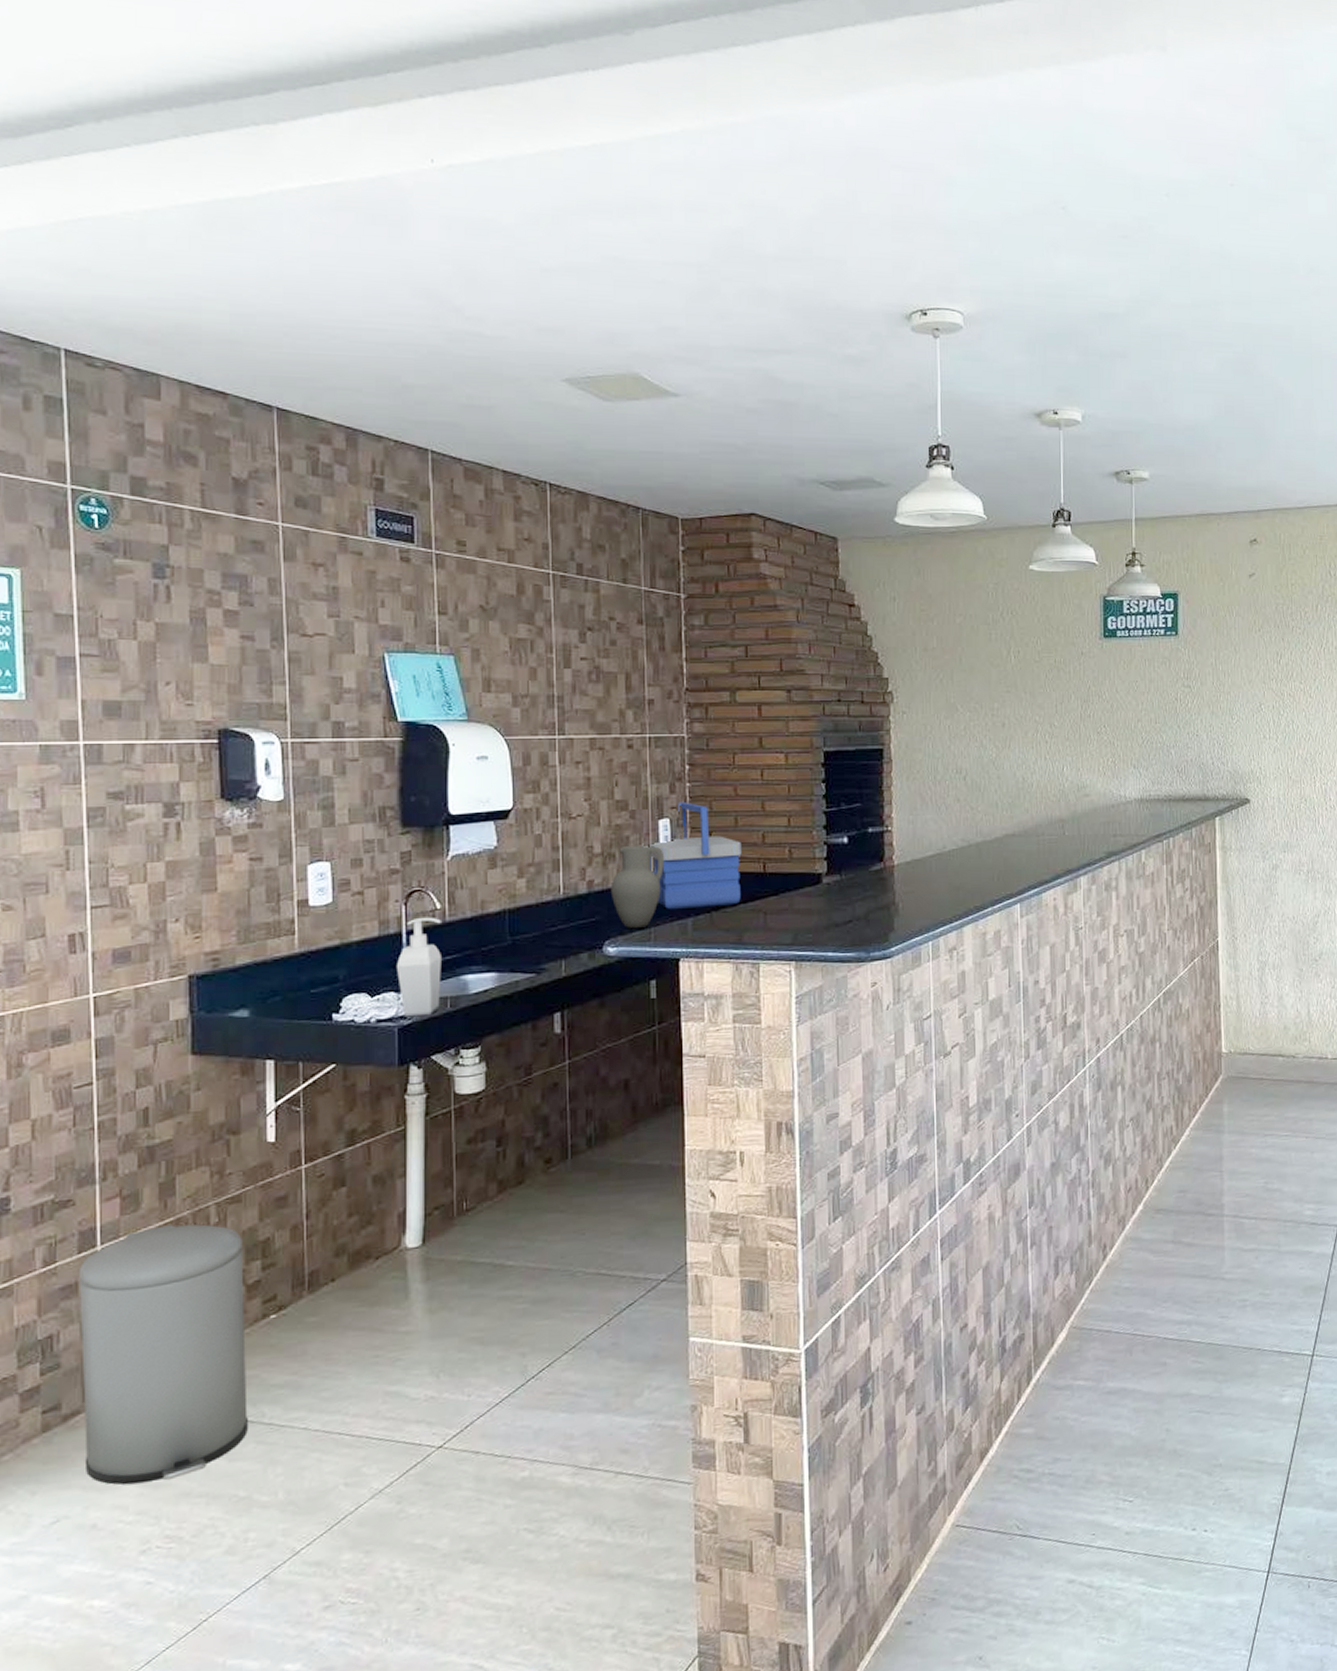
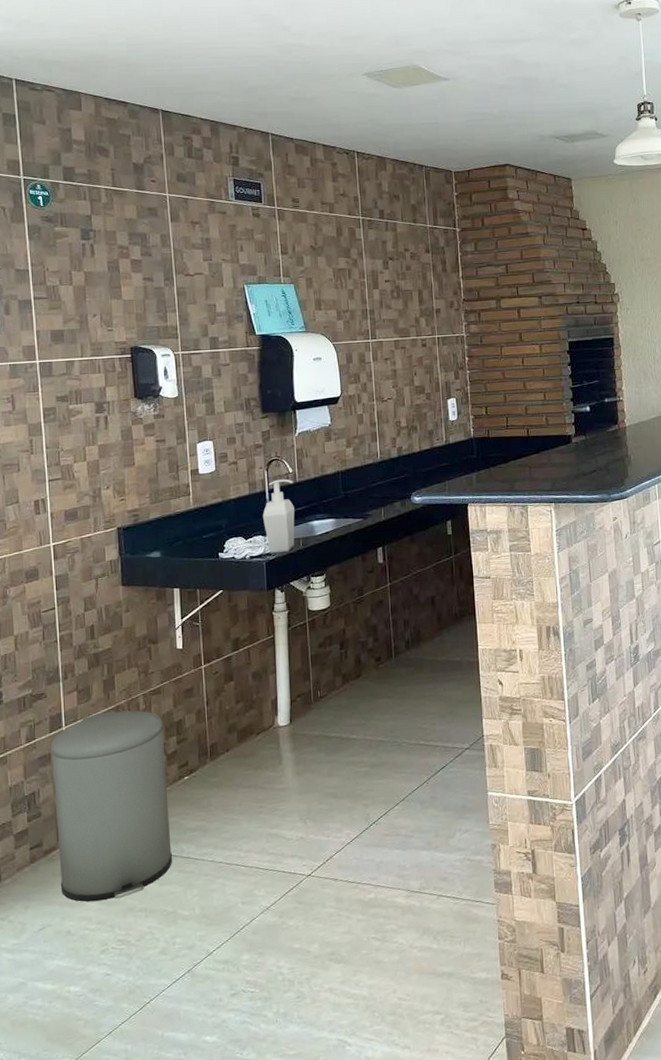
pitcher: present [610,846,664,929] -> none [414,419,453,483]
cooler: present [642,801,742,910] -> none [436,385,511,468]

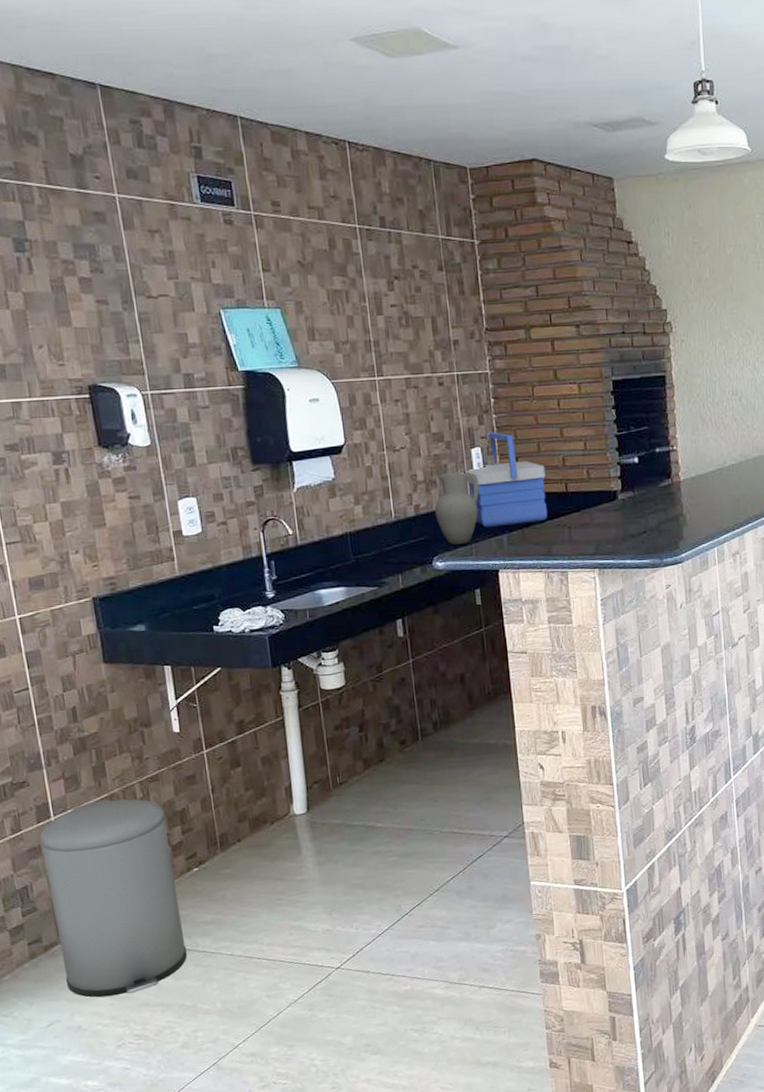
soap bottle: present [262,478,295,554] -> none [260,541,301,627]
pitcher: none [414,419,453,483] -> present [434,472,479,546]
cooler: none [436,385,511,468] -> present [458,431,548,528]

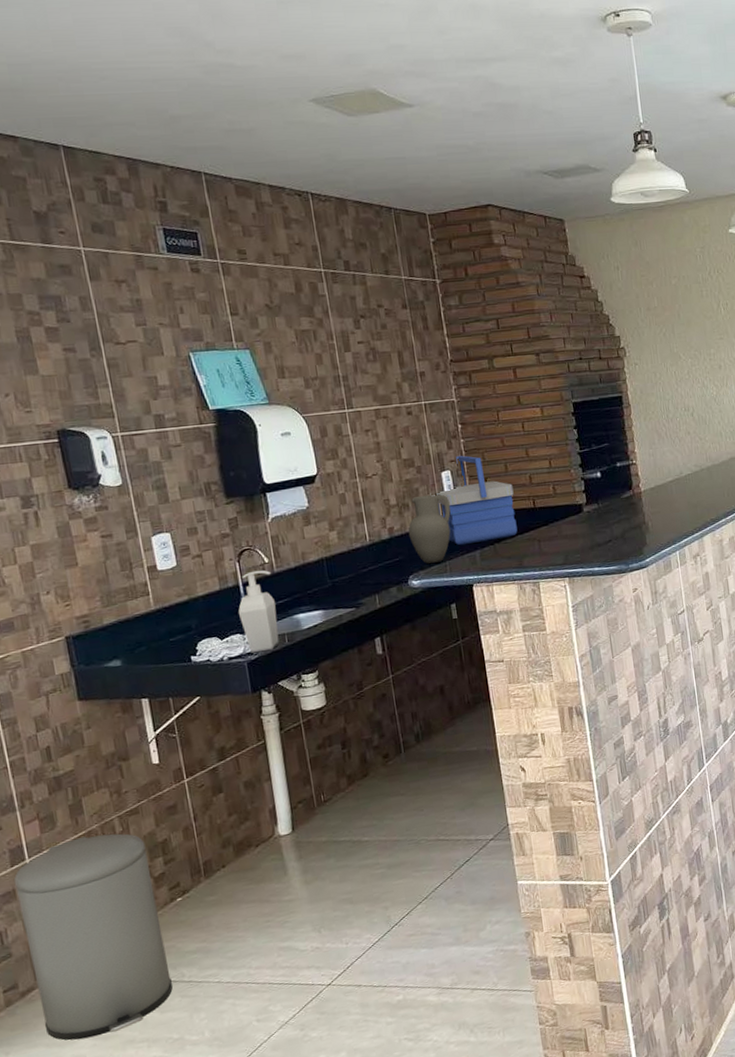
soap bottle: none [260,541,301,627] -> present [238,569,280,654]

